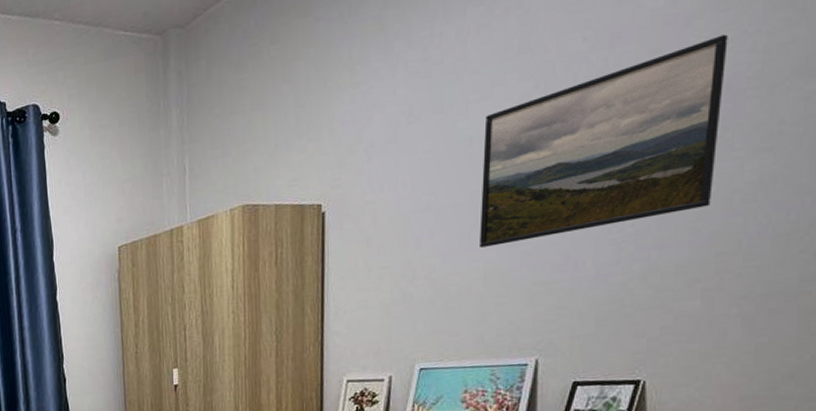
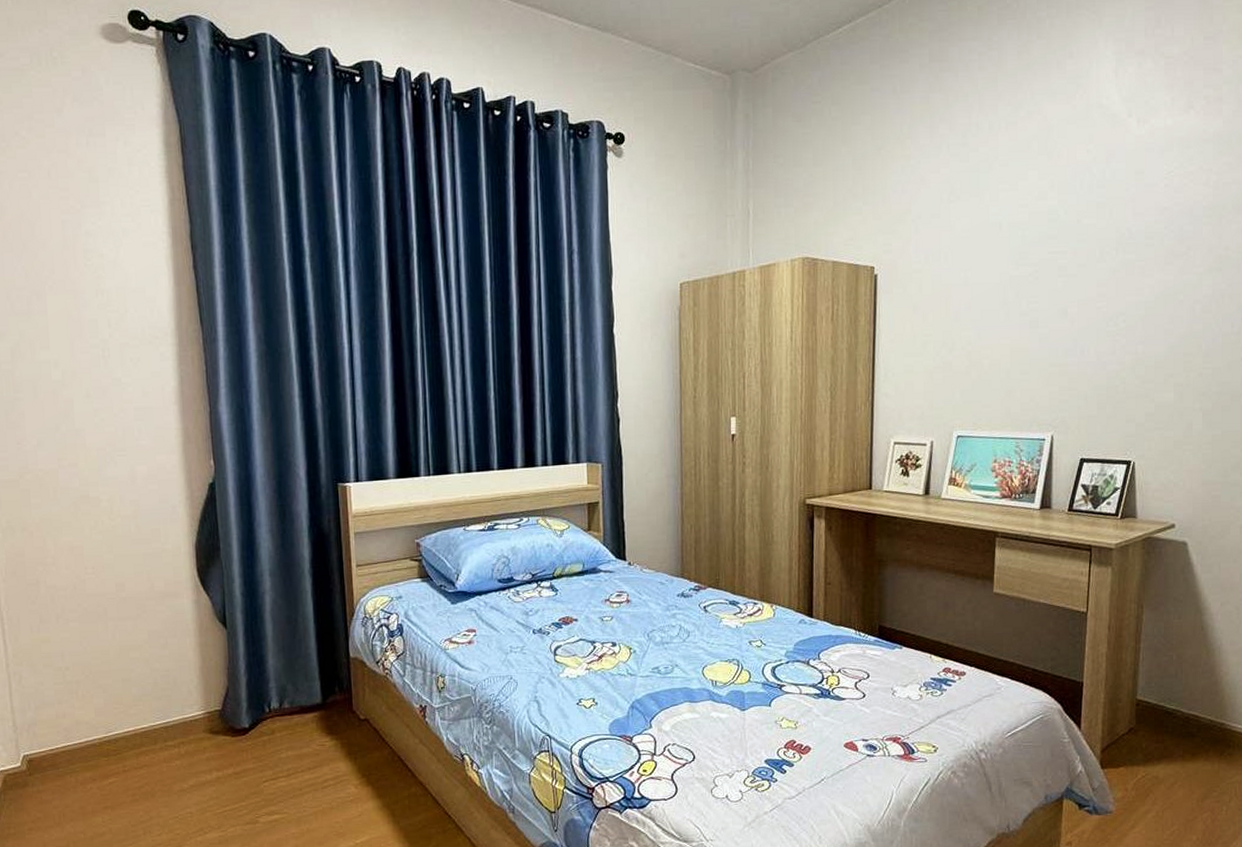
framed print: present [480,34,728,248] -> none [1007,167,1190,326]

